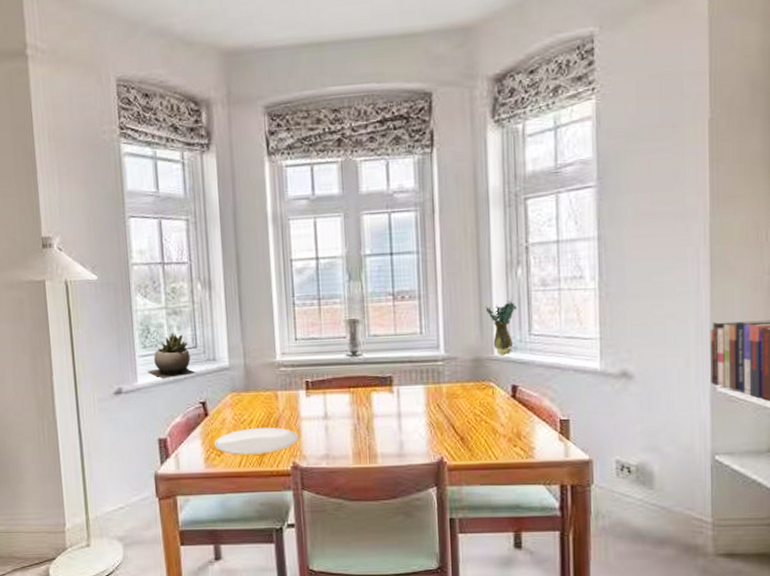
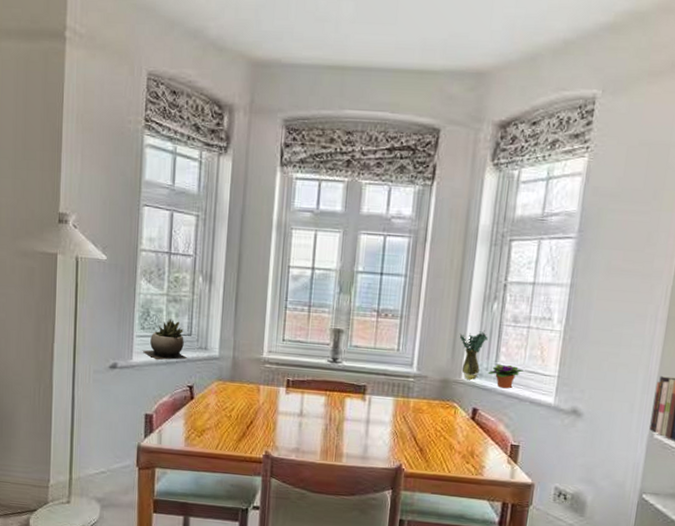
plate: present [214,427,299,455] -> none [195,415,274,441]
potted flower: none [522,333,561,360] -> present [488,365,524,389]

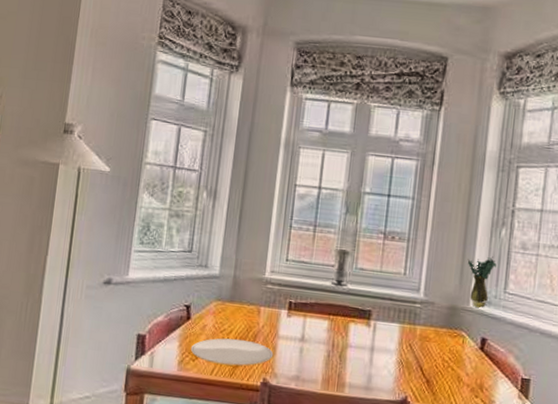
succulent plant: present [142,318,188,361] -> none [139,233,187,278]
plate: none [195,415,274,441] -> present [190,338,274,366]
potted flower: present [488,365,524,389] -> none [496,292,533,318]

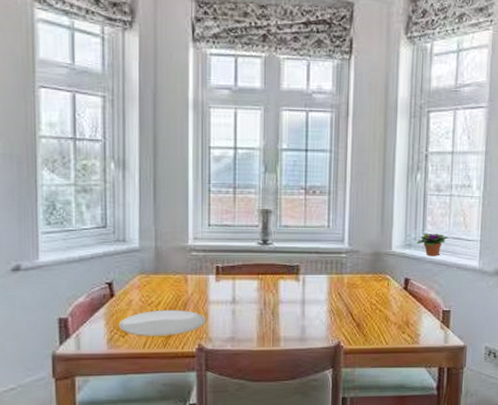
vase: present [467,257,496,308] -> none [387,201,414,250]
potted flower: none [496,292,533,318] -> present [416,234,449,256]

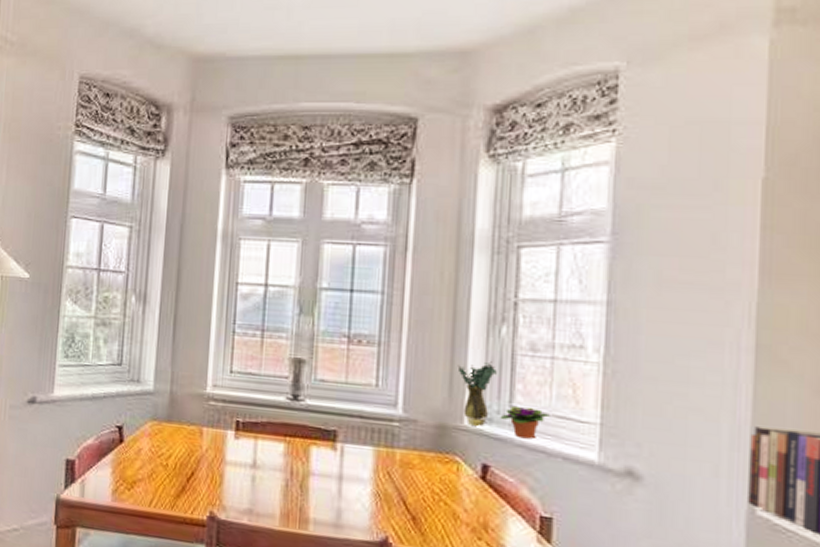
plate: present [118,309,206,337] -> none [125,463,221,497]
vase: none [387,201,414,250] -> present [457,361,497,426]

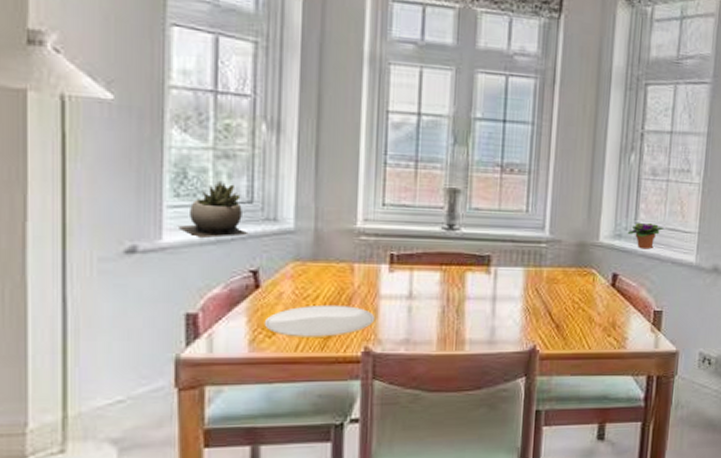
succulent plant: none [65,345,117,395] -> present [177,180,249,239]
plate: none [125,463,221,497] -> present [264,304,376,337]
vase: present [457,361,497,426] -> none [595,185,626,241]

